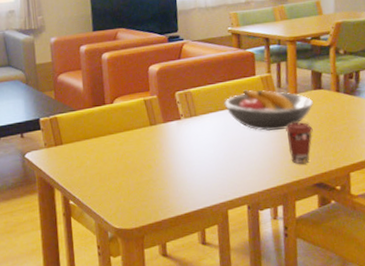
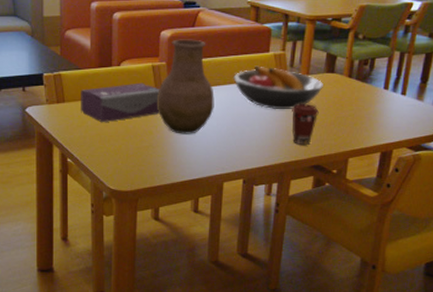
tissue box: none [77,117,157,162] -> present [81,82,160,123]
vase: none [151,70,209,165] -> present [156,39,214,134]

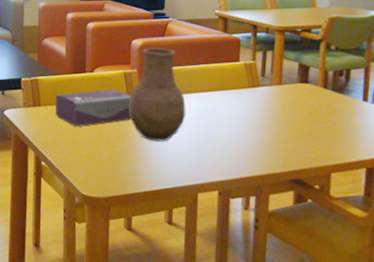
fruit bowl: present [232,65,323,110] -> none [203,74,298,120]
coffee cup: present [292,104,319,145] -> none [266,114,295,157]

